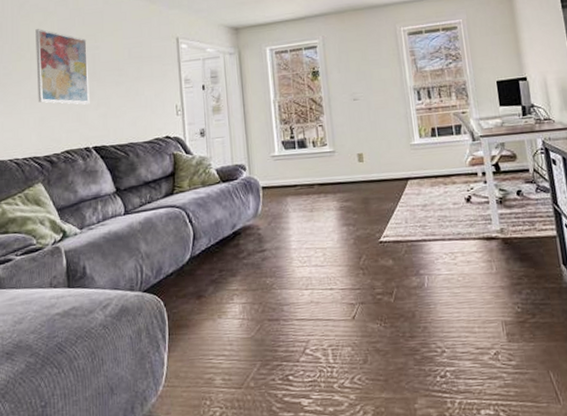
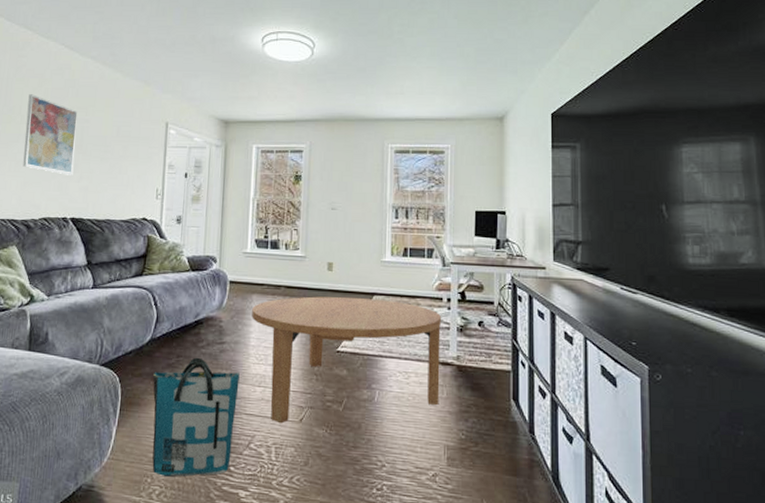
tote bag: none [198,269,288,396] -> present [152,357,240,477]
coffee table: none [288,182,490,324] -> present [252,296,441,424]

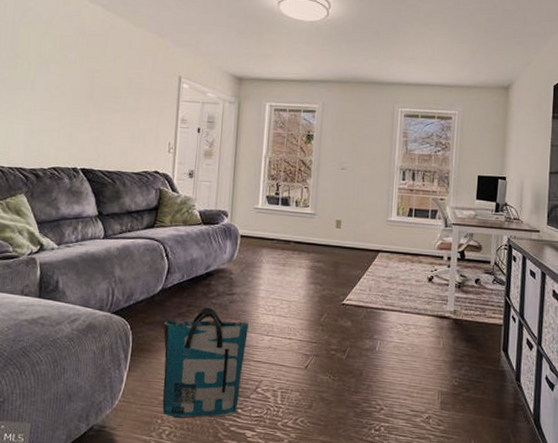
wall art: present [23,94,78,175] -> none [31,40,88,126]
coffee table: present [252,296,441,424] -> none [261,252,441,370]

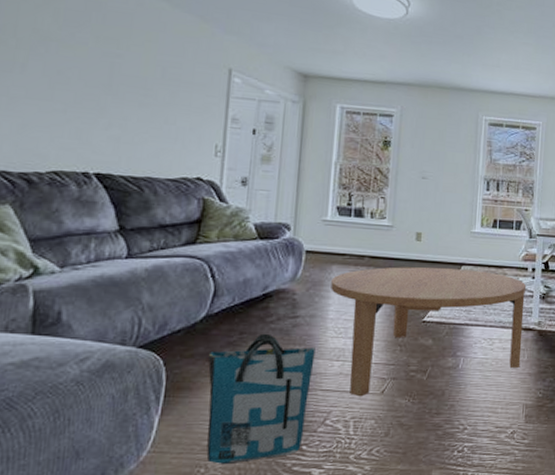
coffee table: none [261,252,441,370] -> present [331,267,526,397]

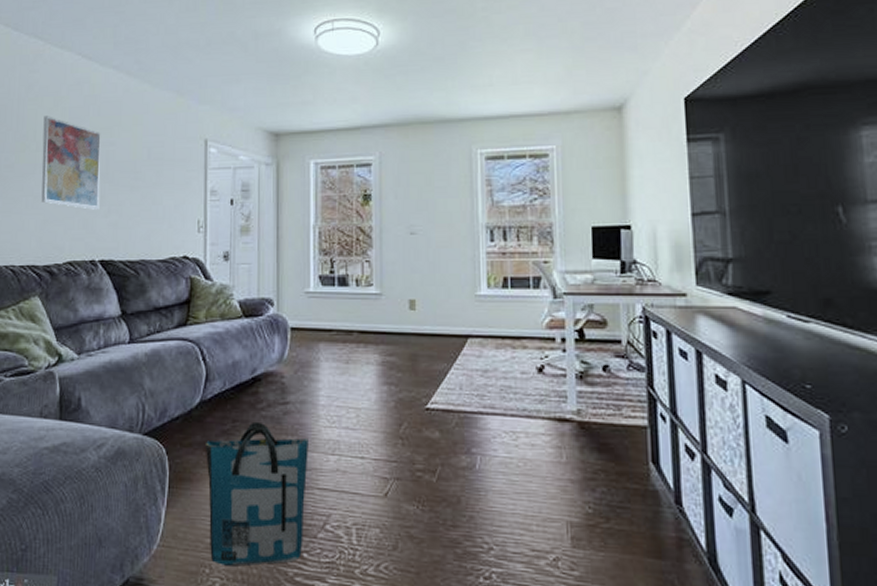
wall art: none [20,12,105,121] -> present [41,116,101,210]
coffee table: present [331,267,526,397] -> none [319,341,558,500]

